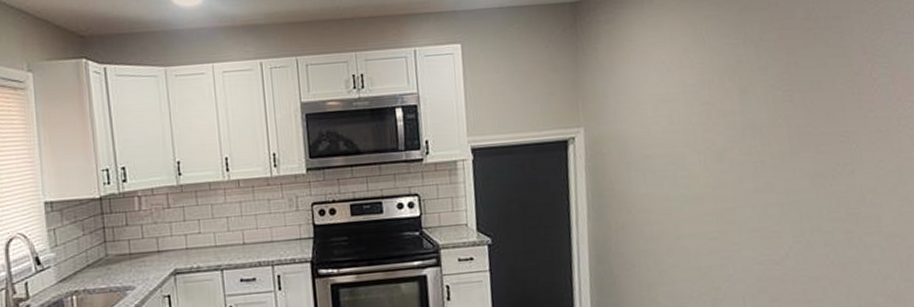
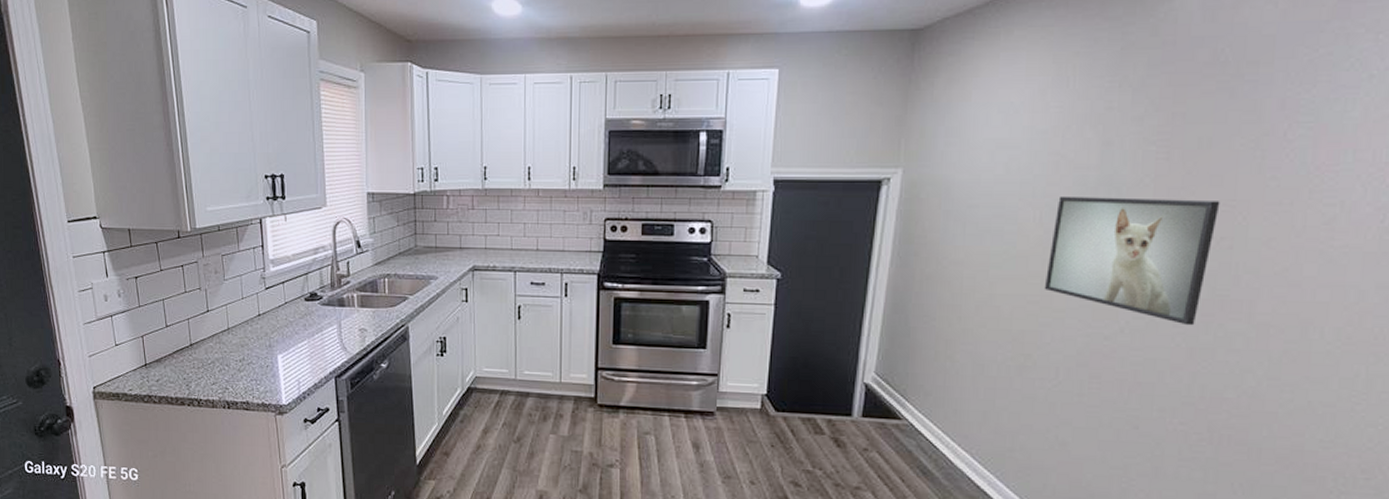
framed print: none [715,133,841,244] -> present [1044,195,1220,326]

